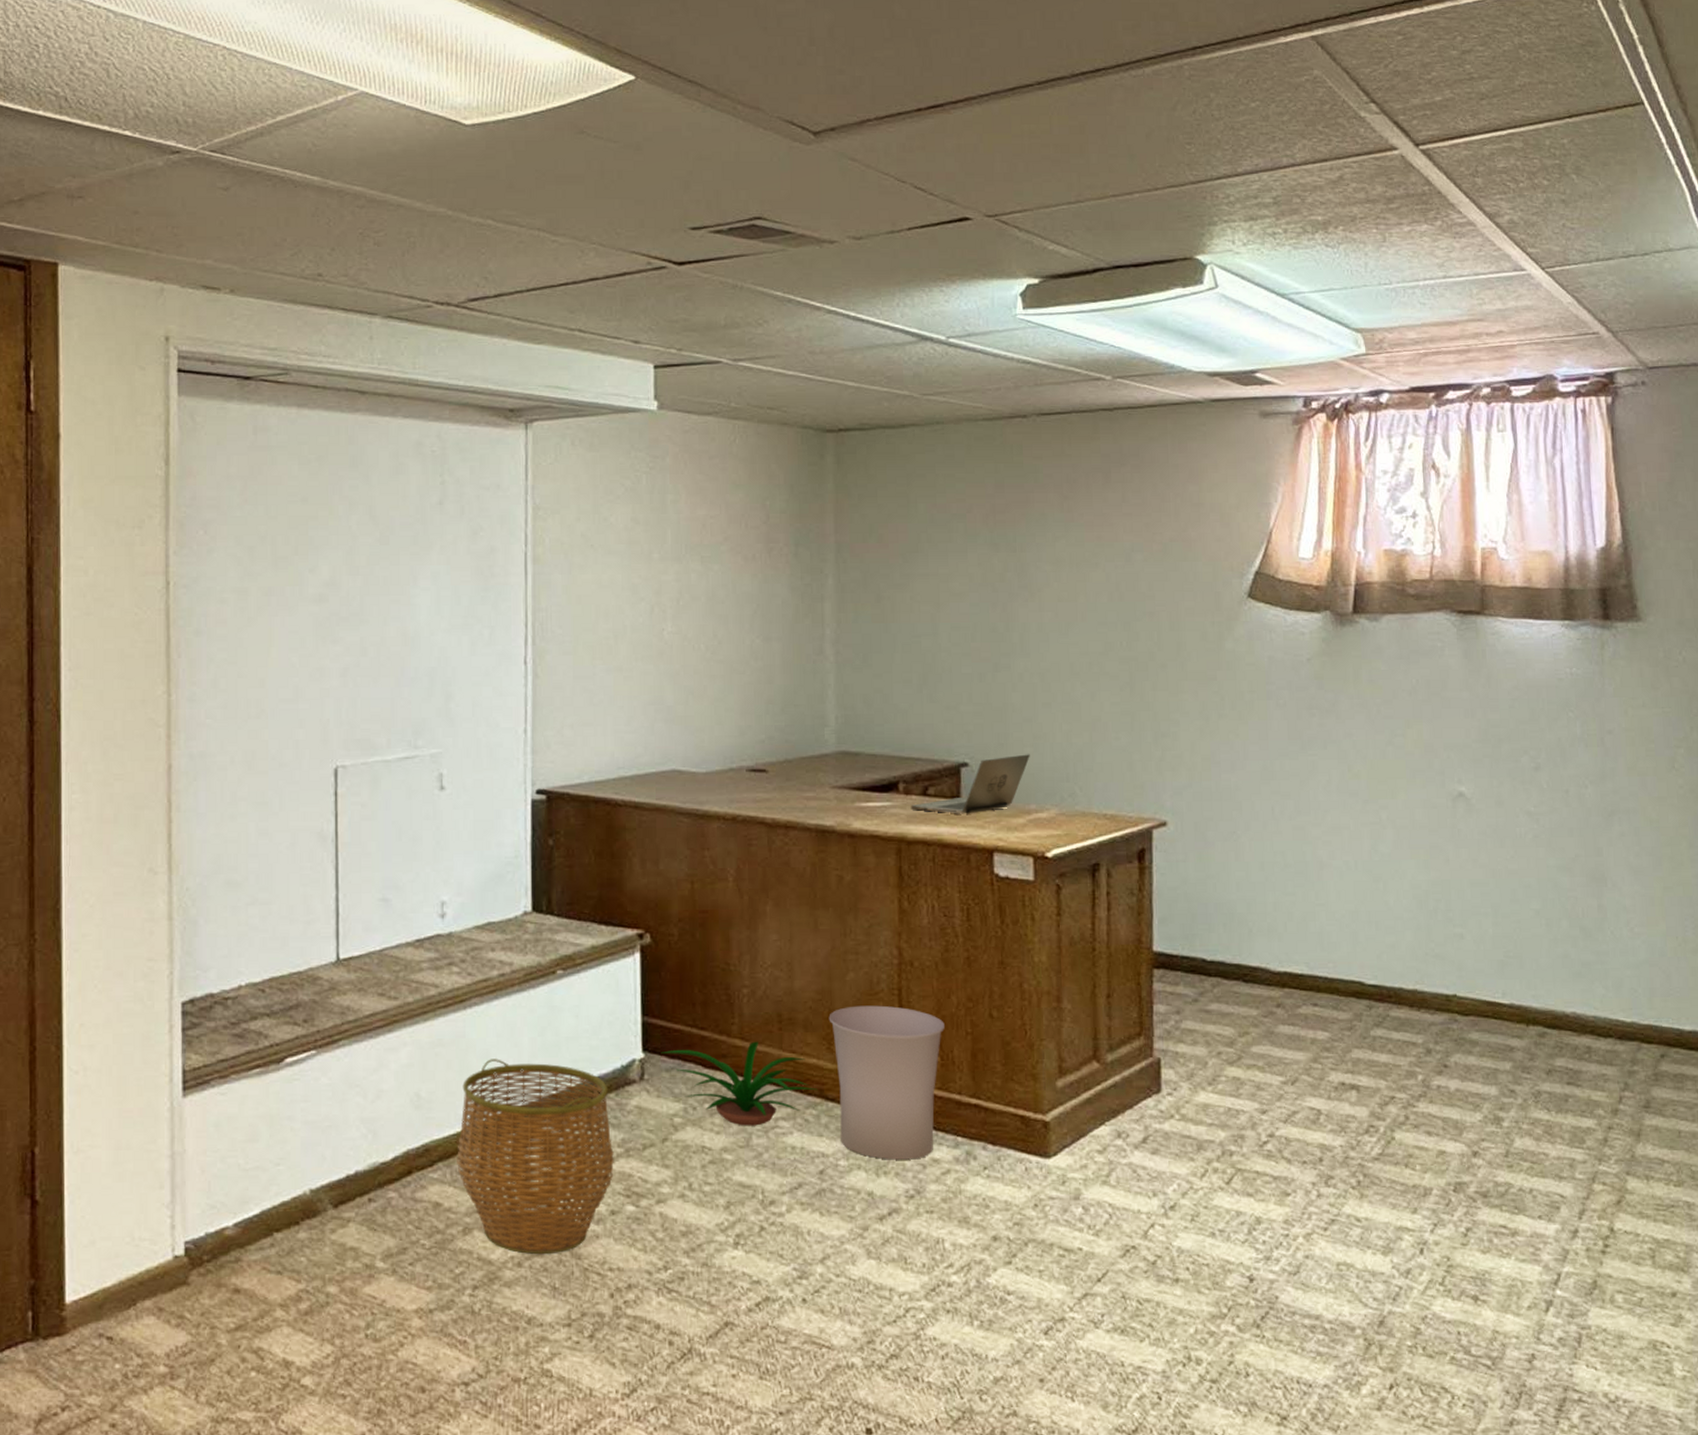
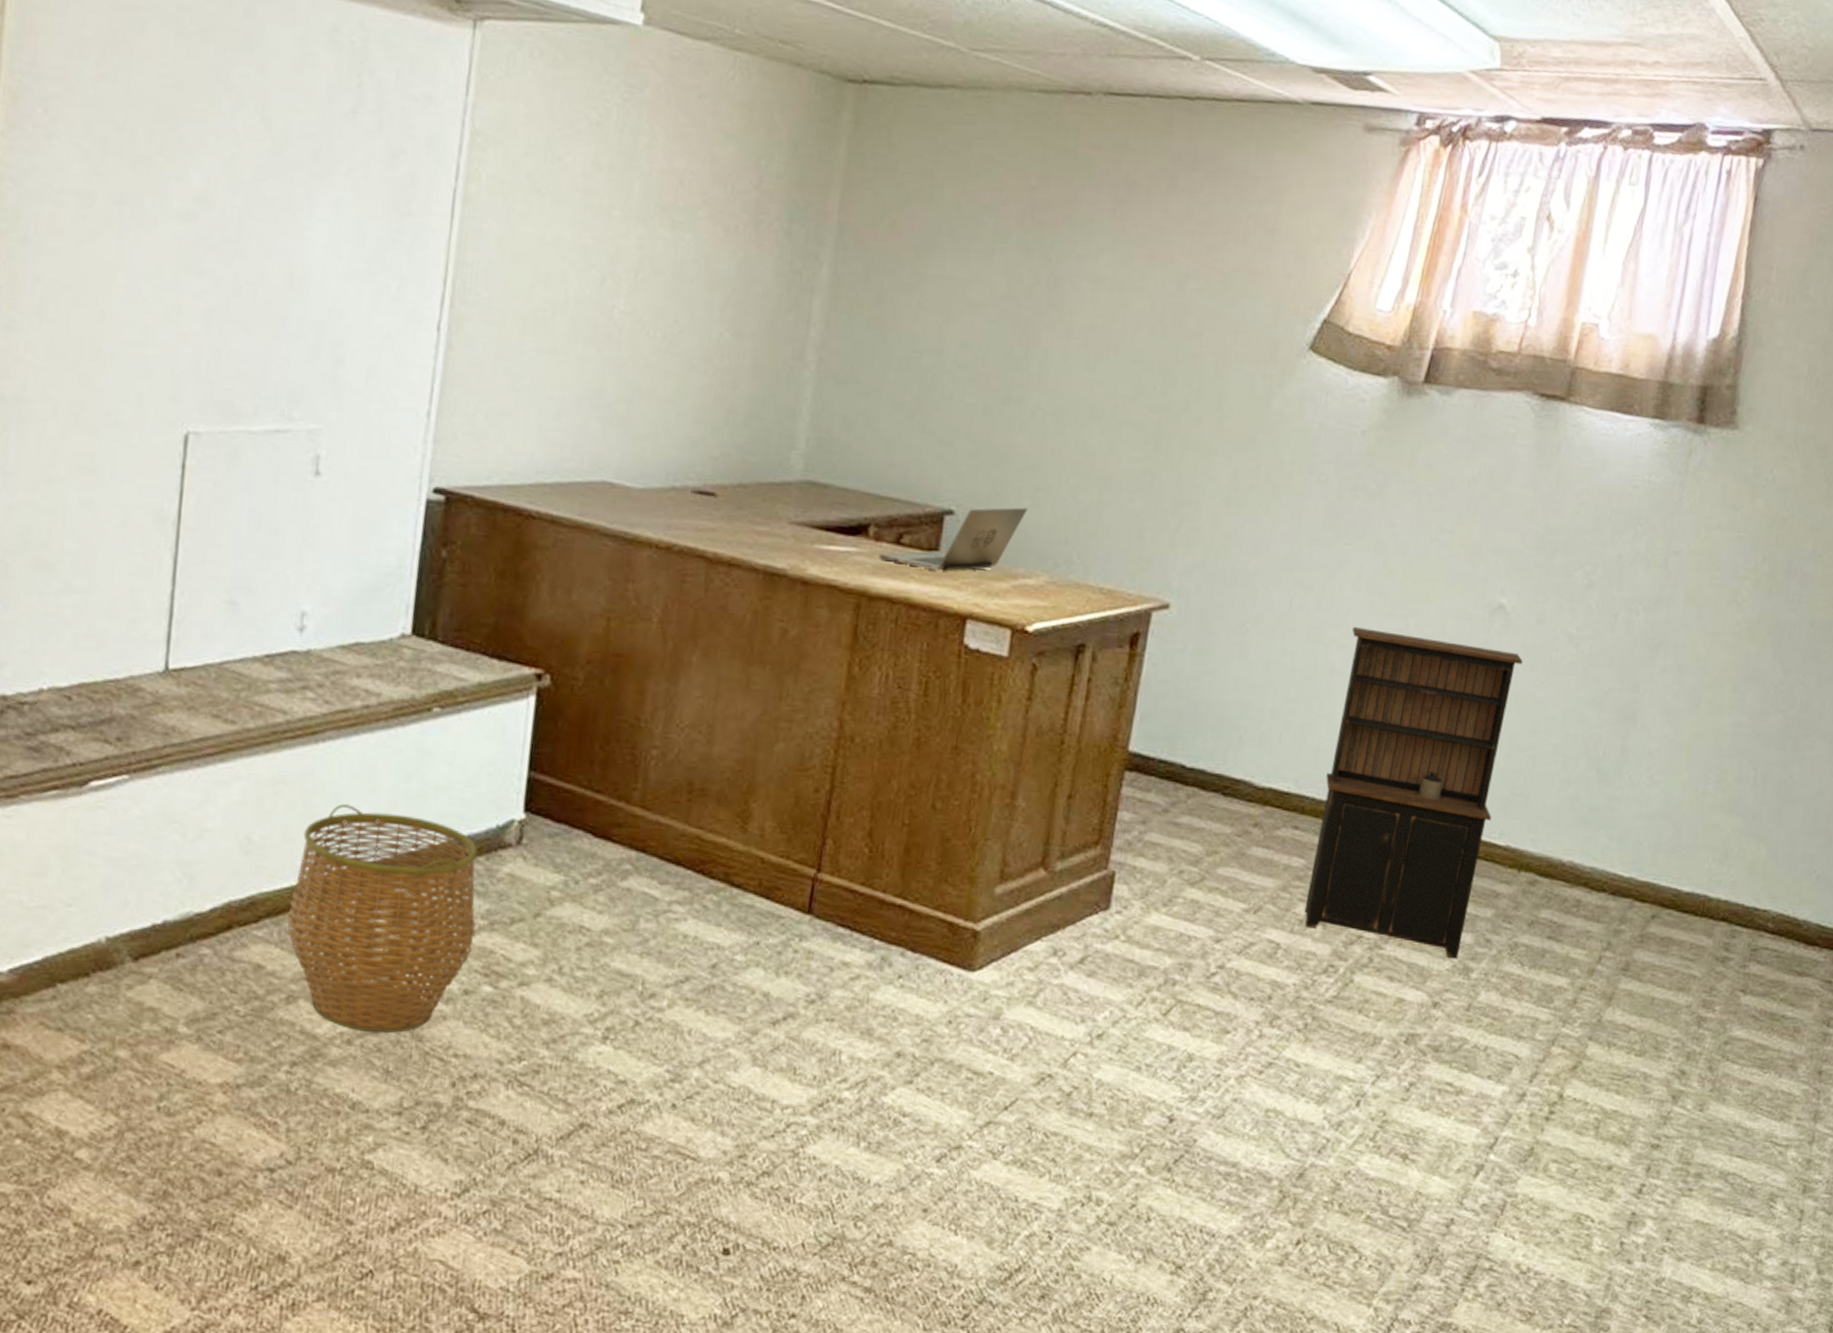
plant: present [661,1041,818,1126] -> none [545,811,723,908]
waste bin: present [828,1005,945,1160] -> none [741,781,880,961]
bookshelf: none [1332,825,1492,1111] -> present [1304,627,1523,959]

